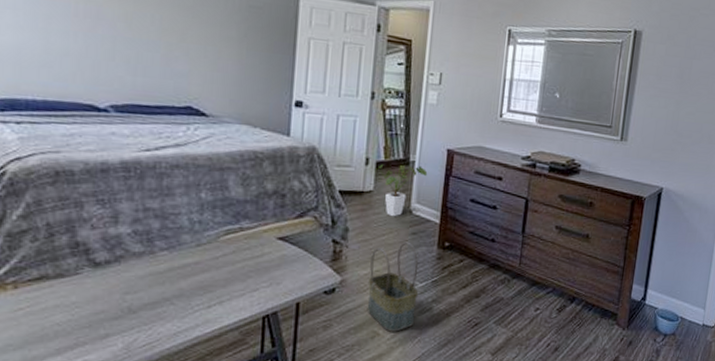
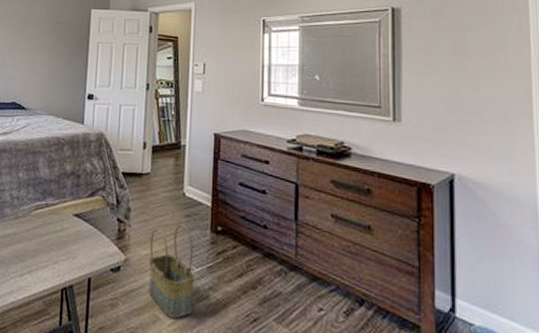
house plant: present [374,164,428,217] -> none [151,148,198,199]

